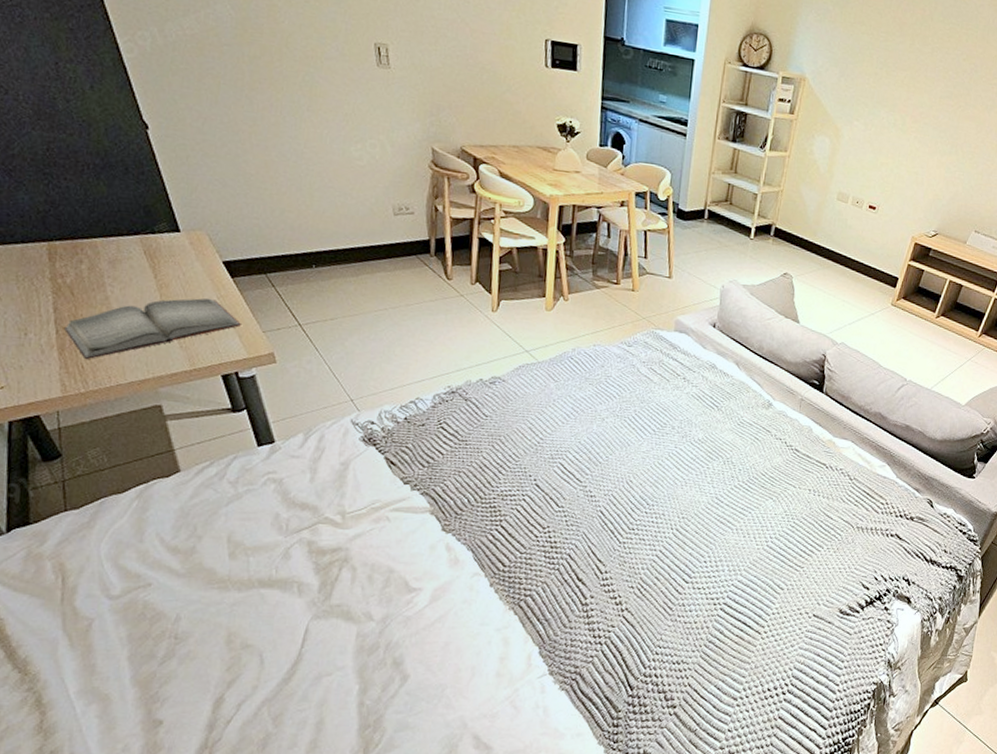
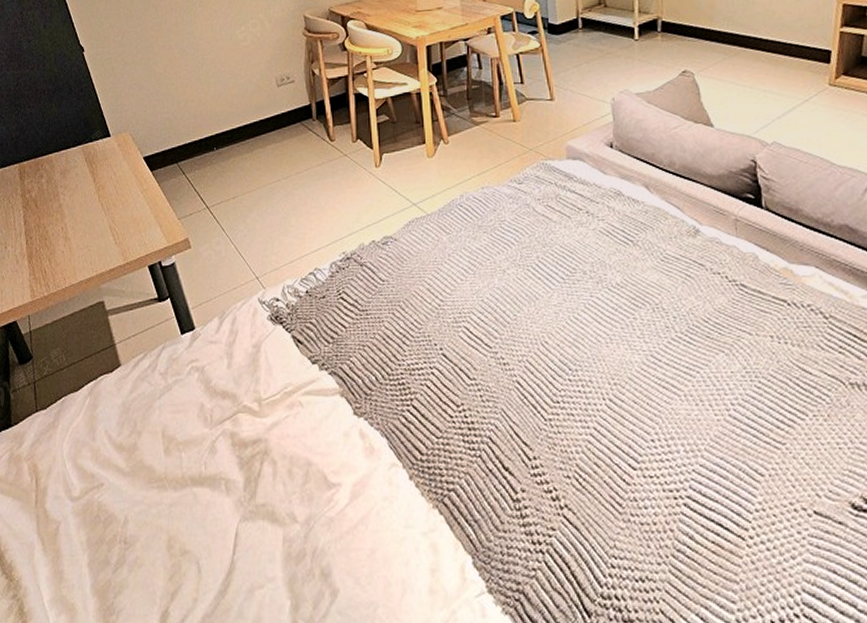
hardback book: present [64,298,243,360] -> none [32,193,162,265]

